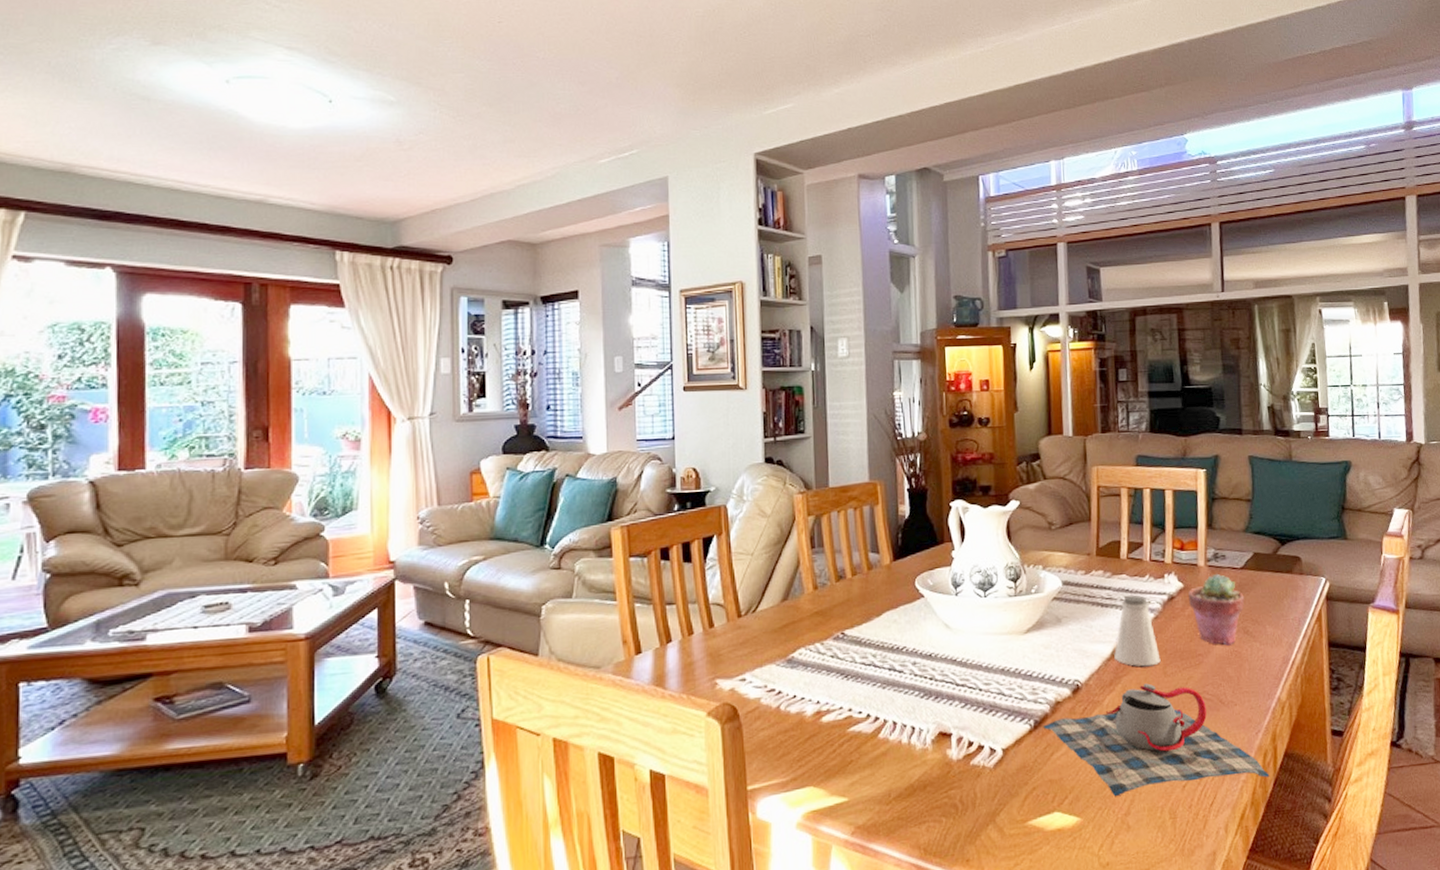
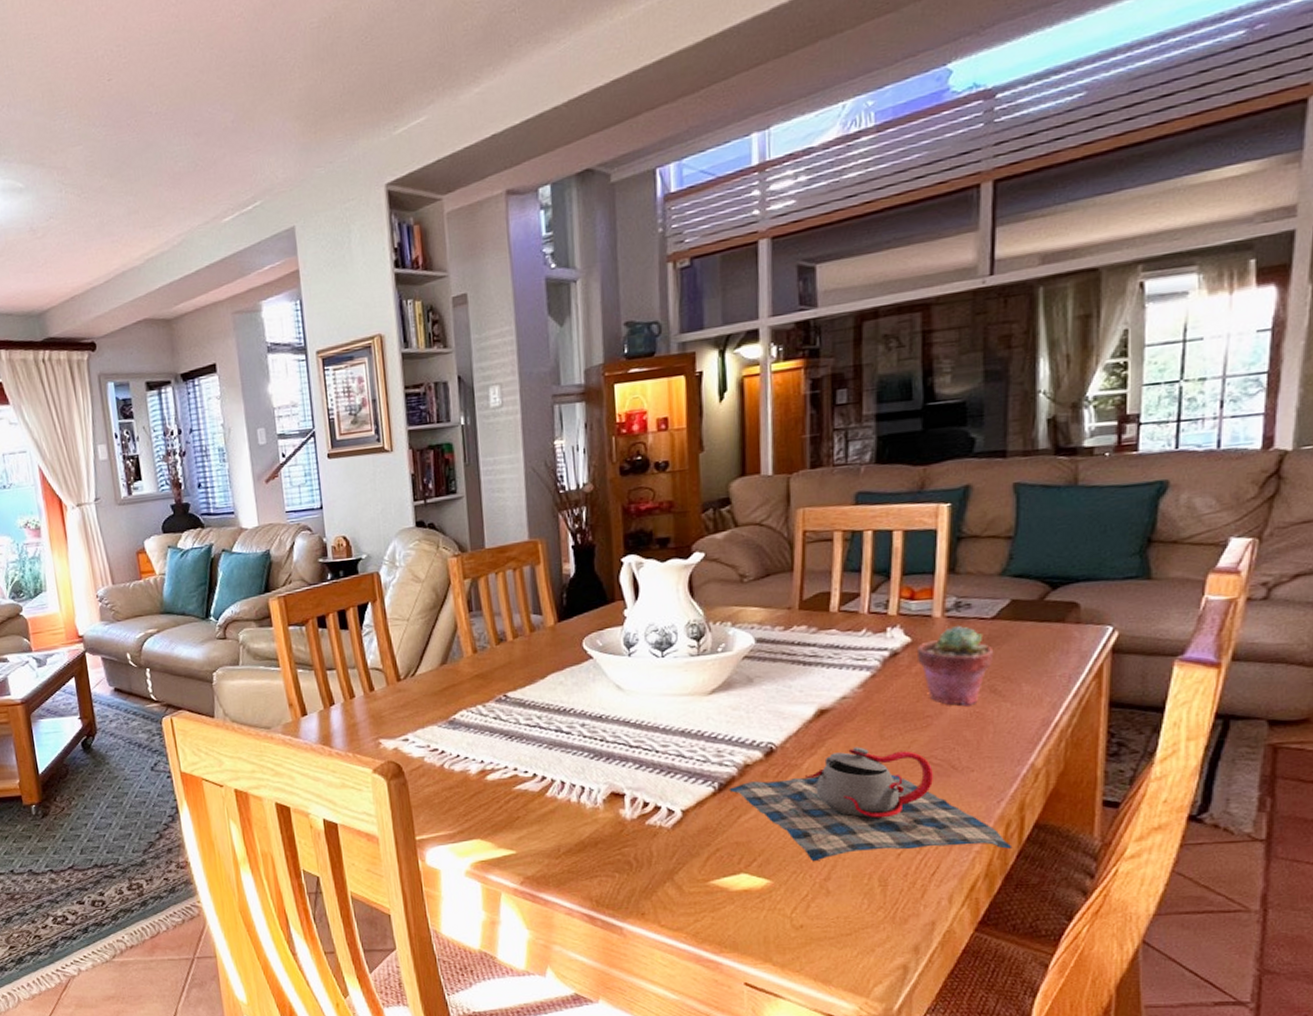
saltshaker: present [1114,594,1161,667] -> none [817,651,877,729]

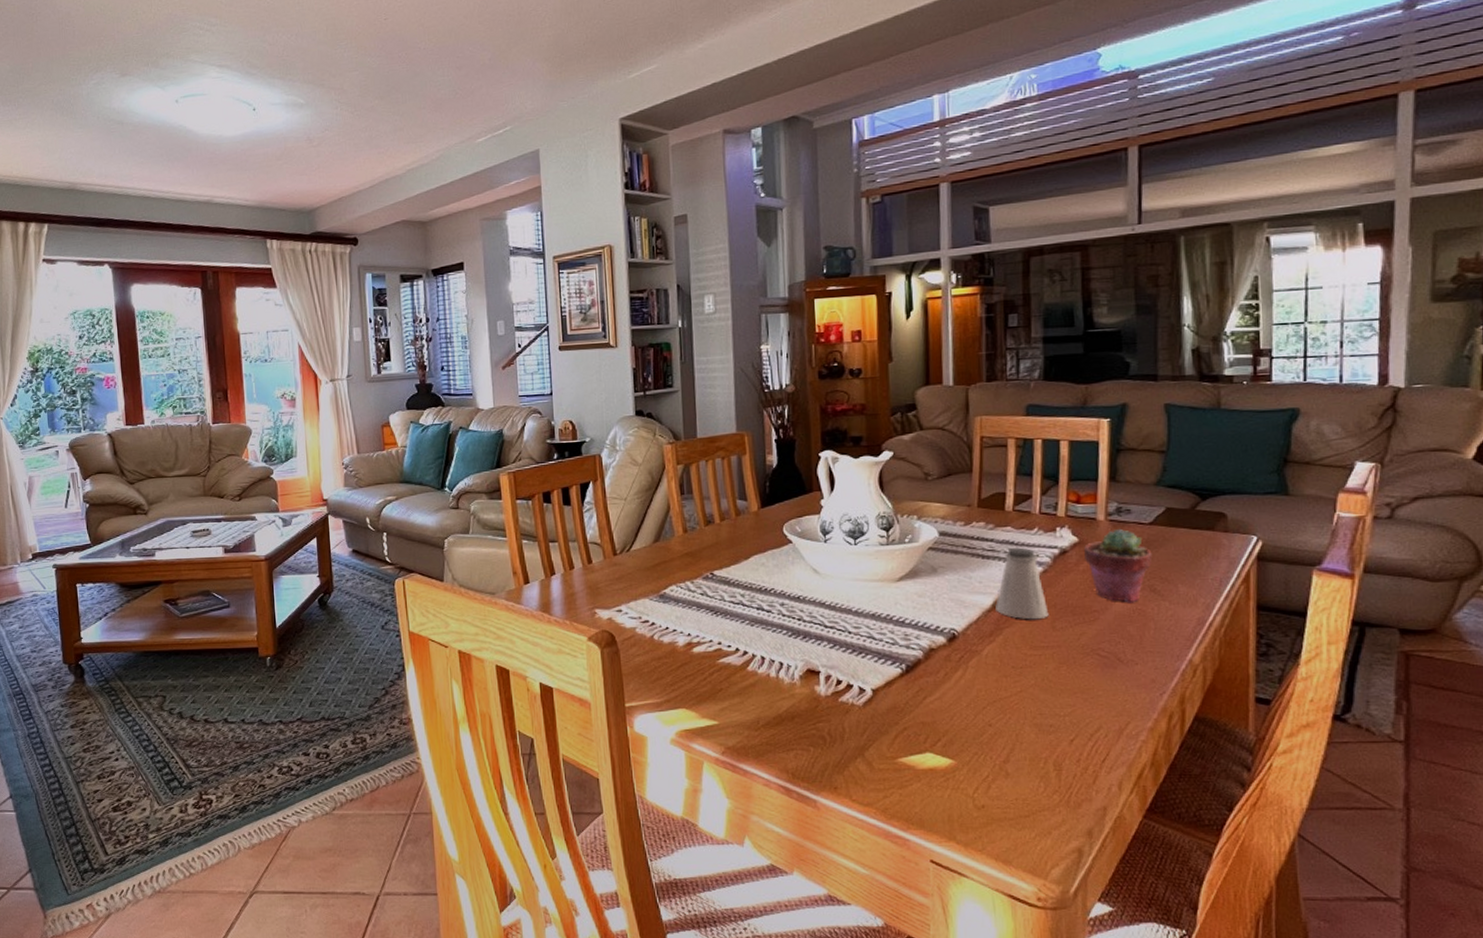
teapot: present [729,747,1012,862] -> none [915,636,1175,744]
saltshaker: none [817,651,877,729] -> present [995,547,1049,620]

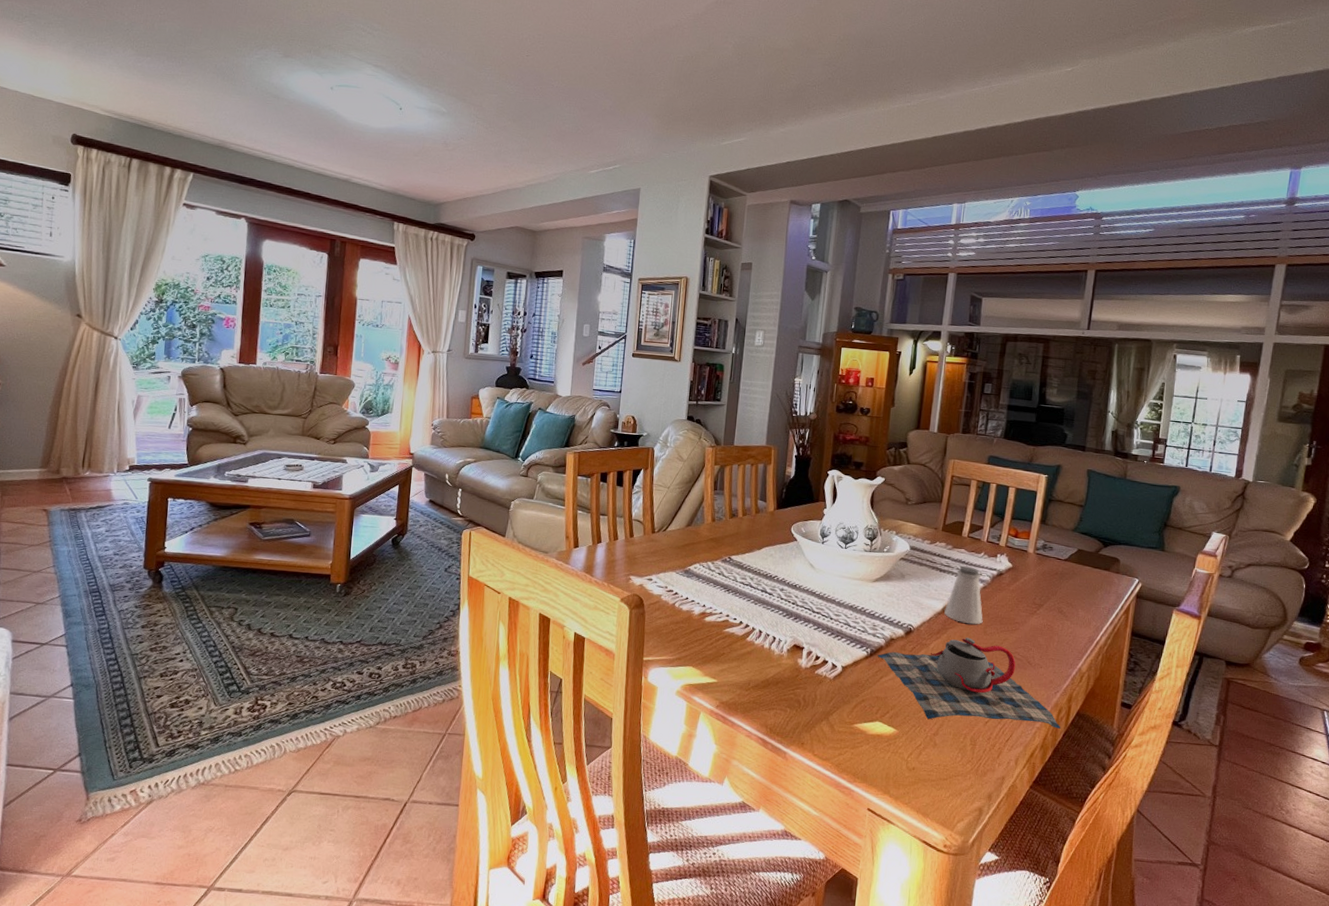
teapot: none [915,636,1175,744] -> present [877,637,1061,729]
potted succulent: present [1084,528,1153,603] -> none [1015,561,1064,620]

